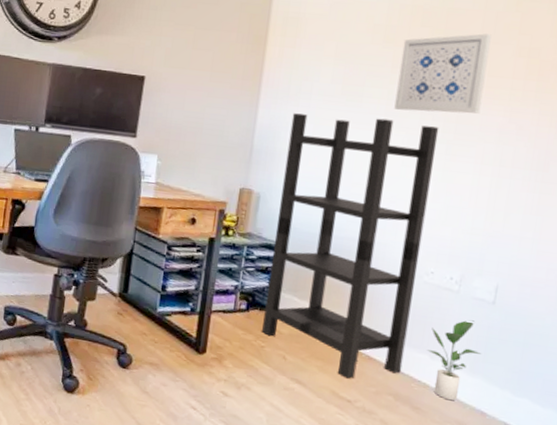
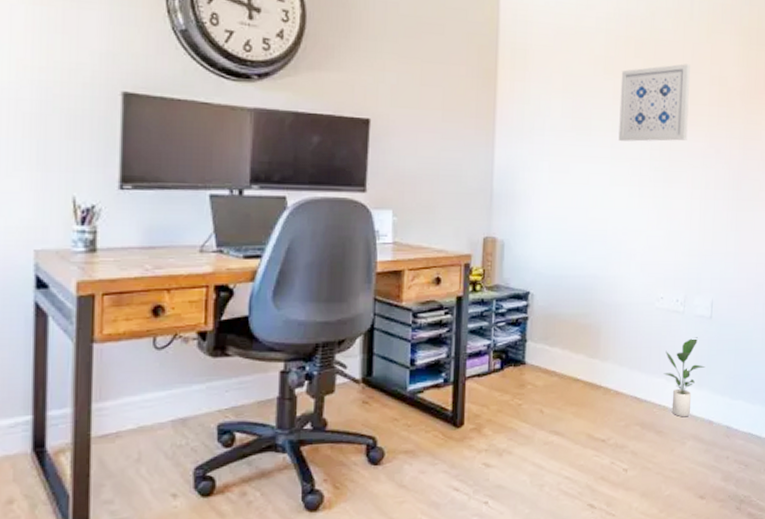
shelving unit: present [262,113,440,380] -> none [518,151,657,420]

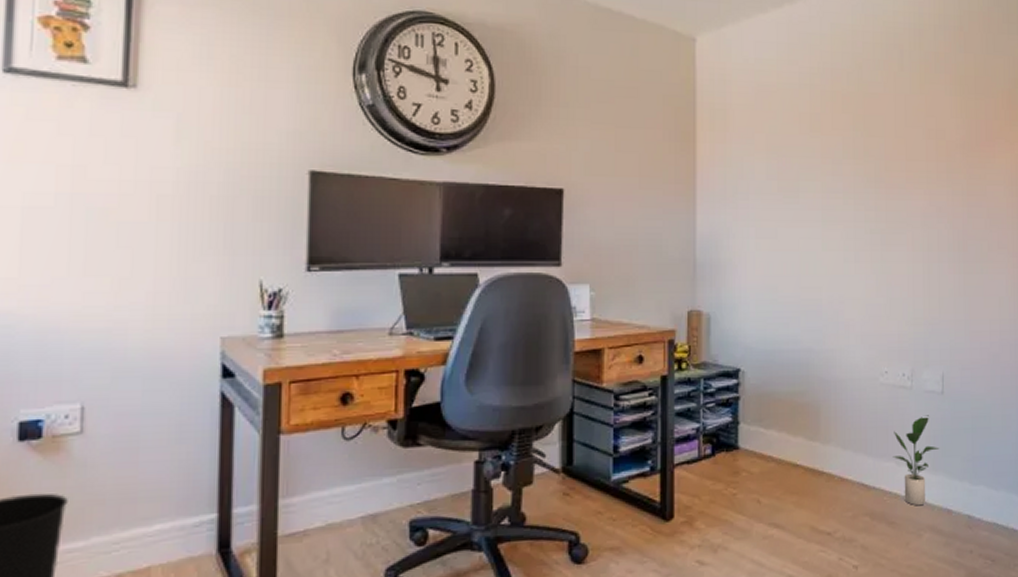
wall art: present [618,63,690,142] -> none [829,117,905,203]

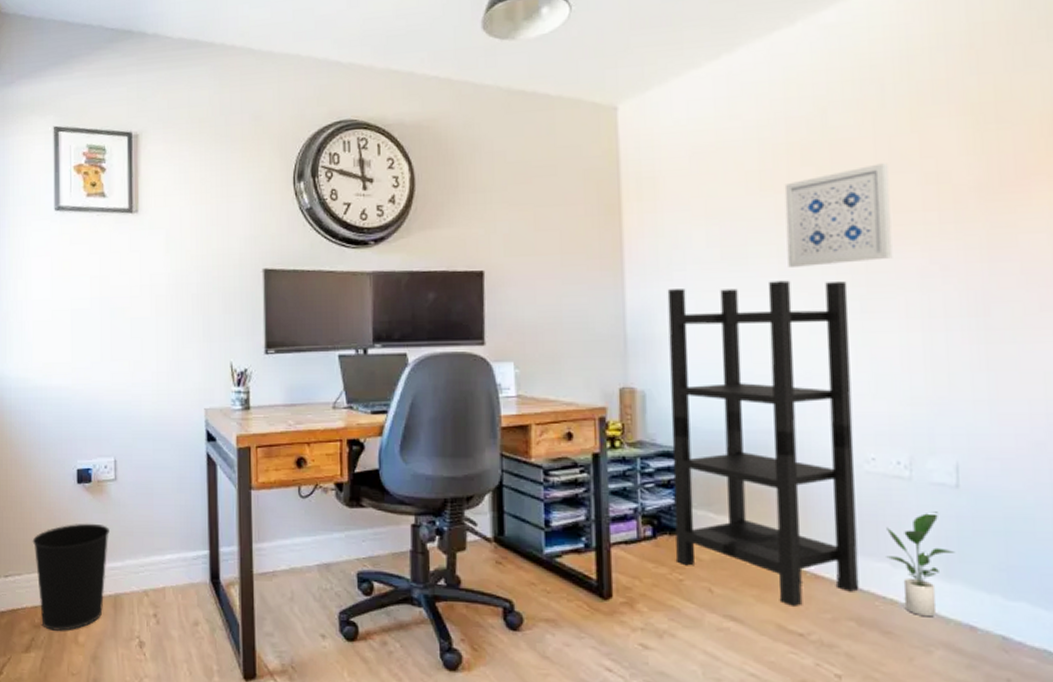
shelving unit: none [731,214,873,510] -> present [667,280,860,608]
wall art: none [829,117,905,203] -> present [784,163,893,267]

